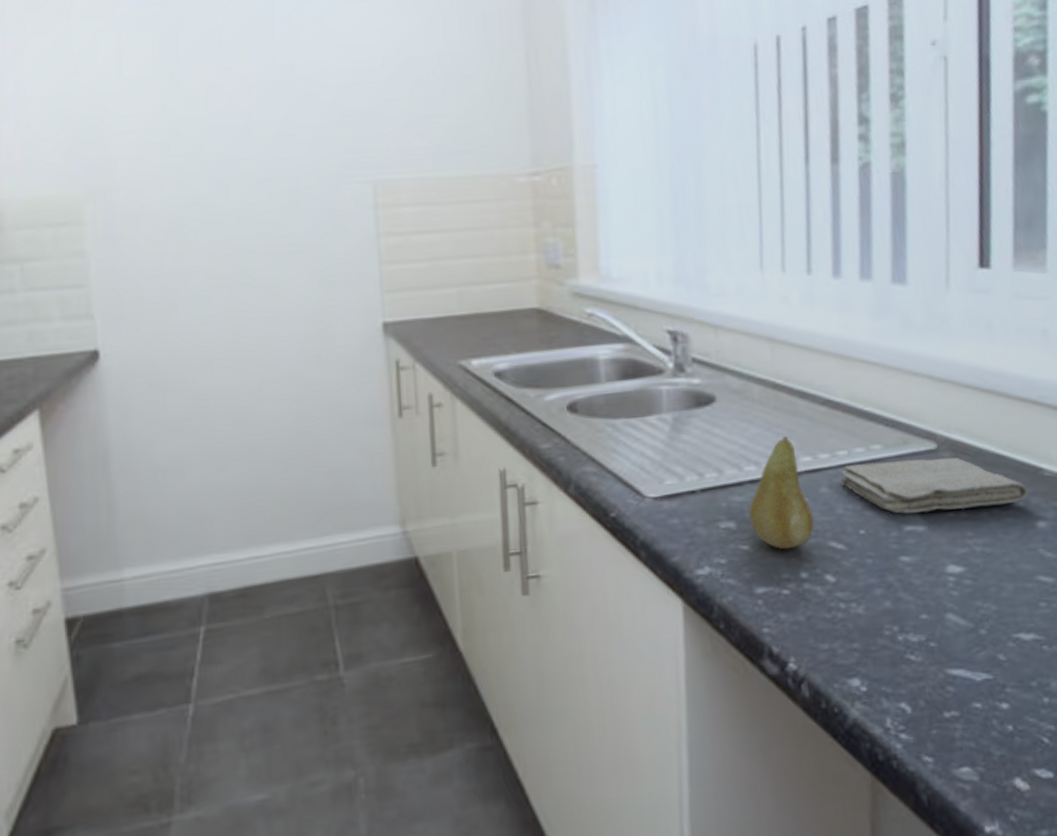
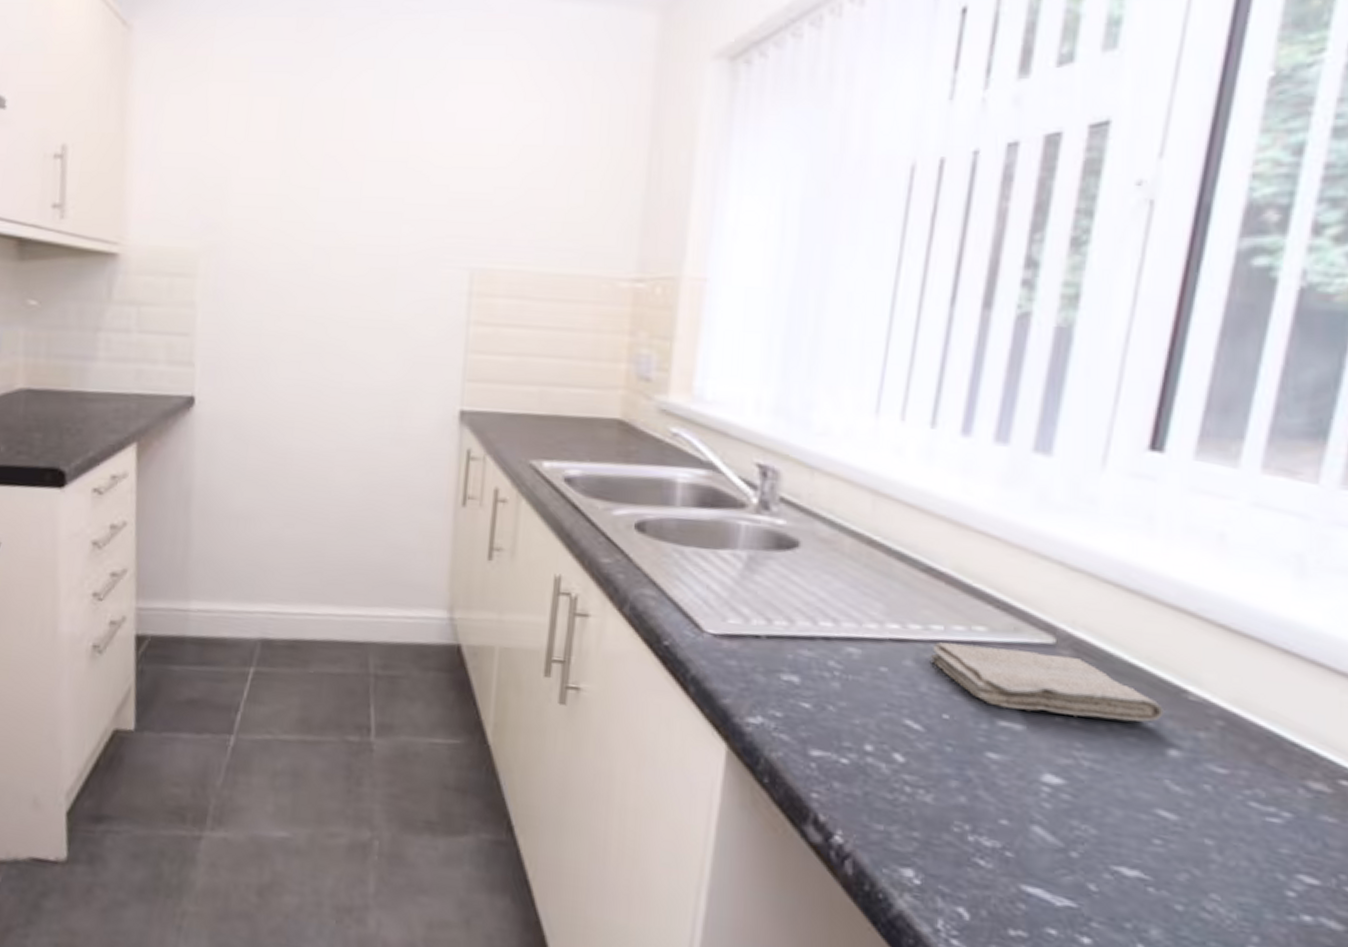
fruit: present [748,436,815,550] -> none [815,598,891,718]

